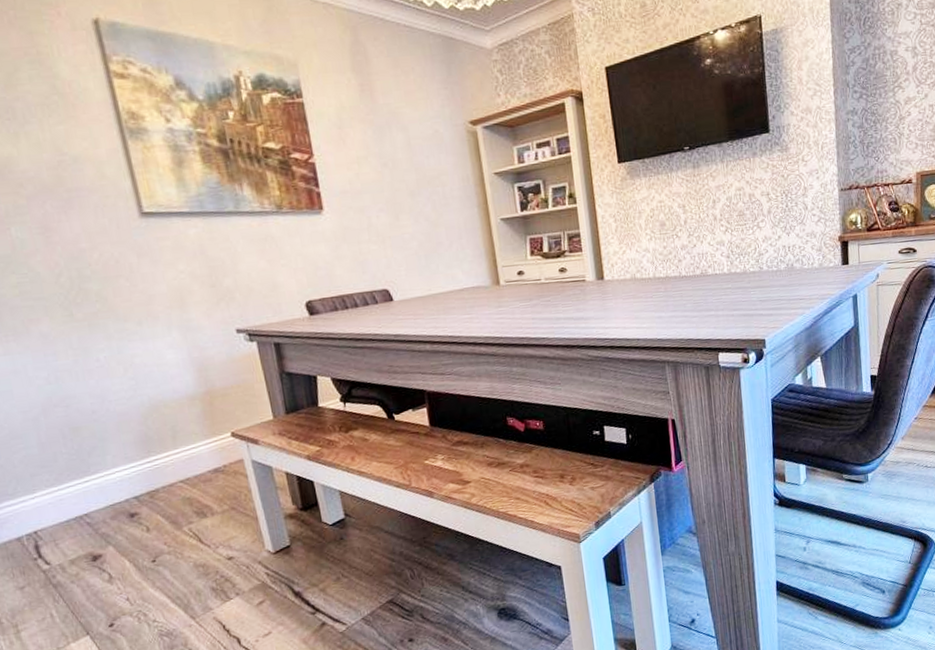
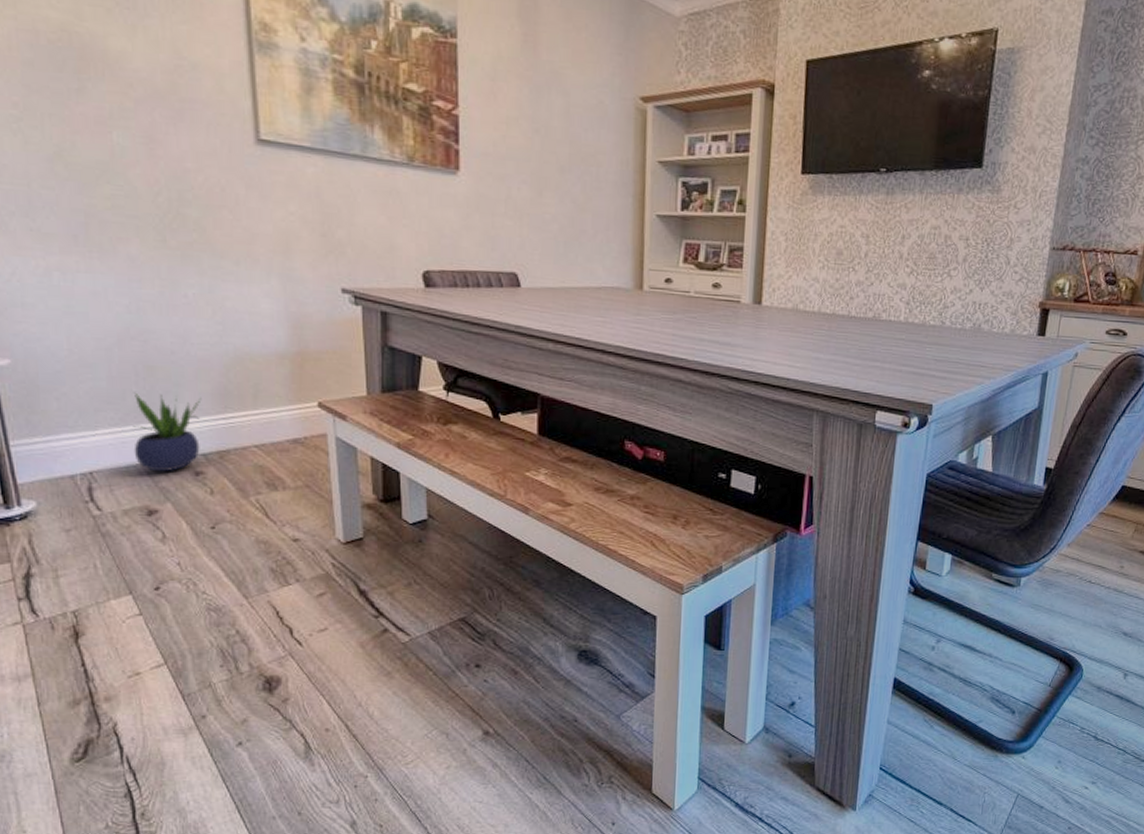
potted plant: none [64,448,132,521] -> present [133,392,202,472]

